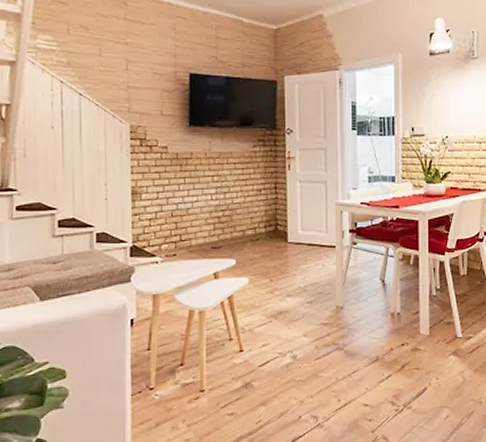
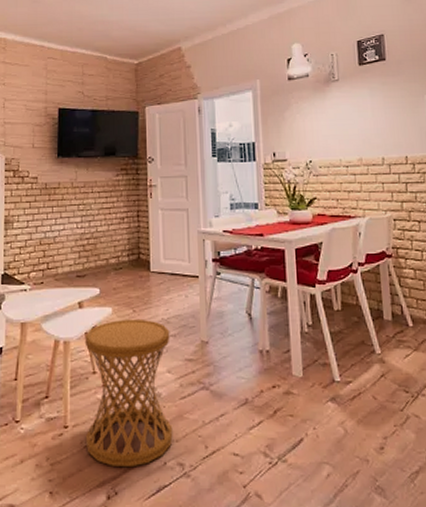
side table: none [220,287,308,424] -> present [85,318,173,468]

